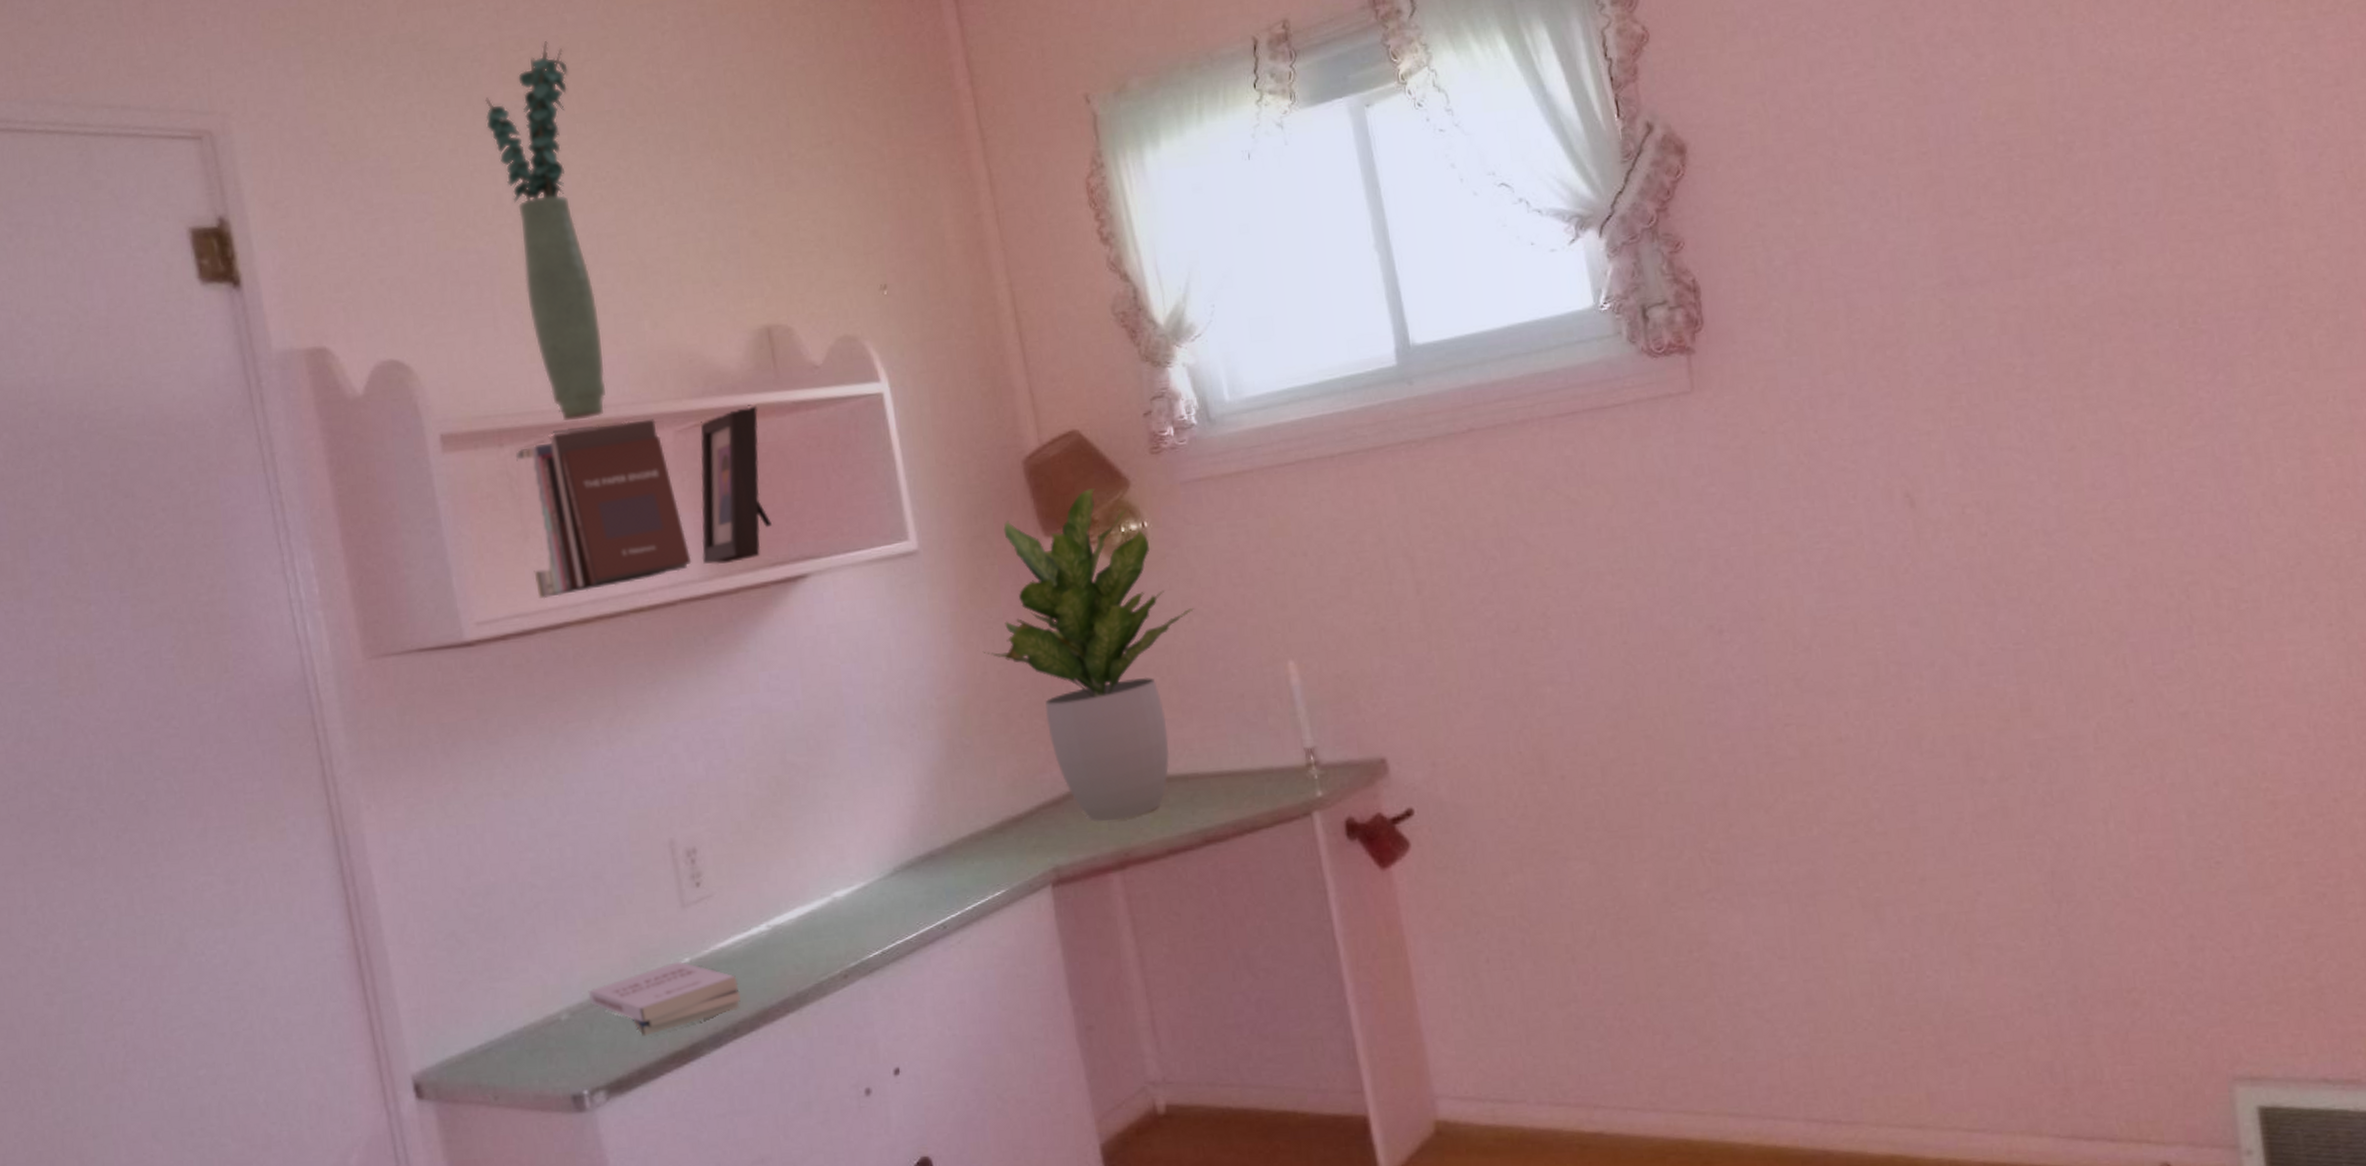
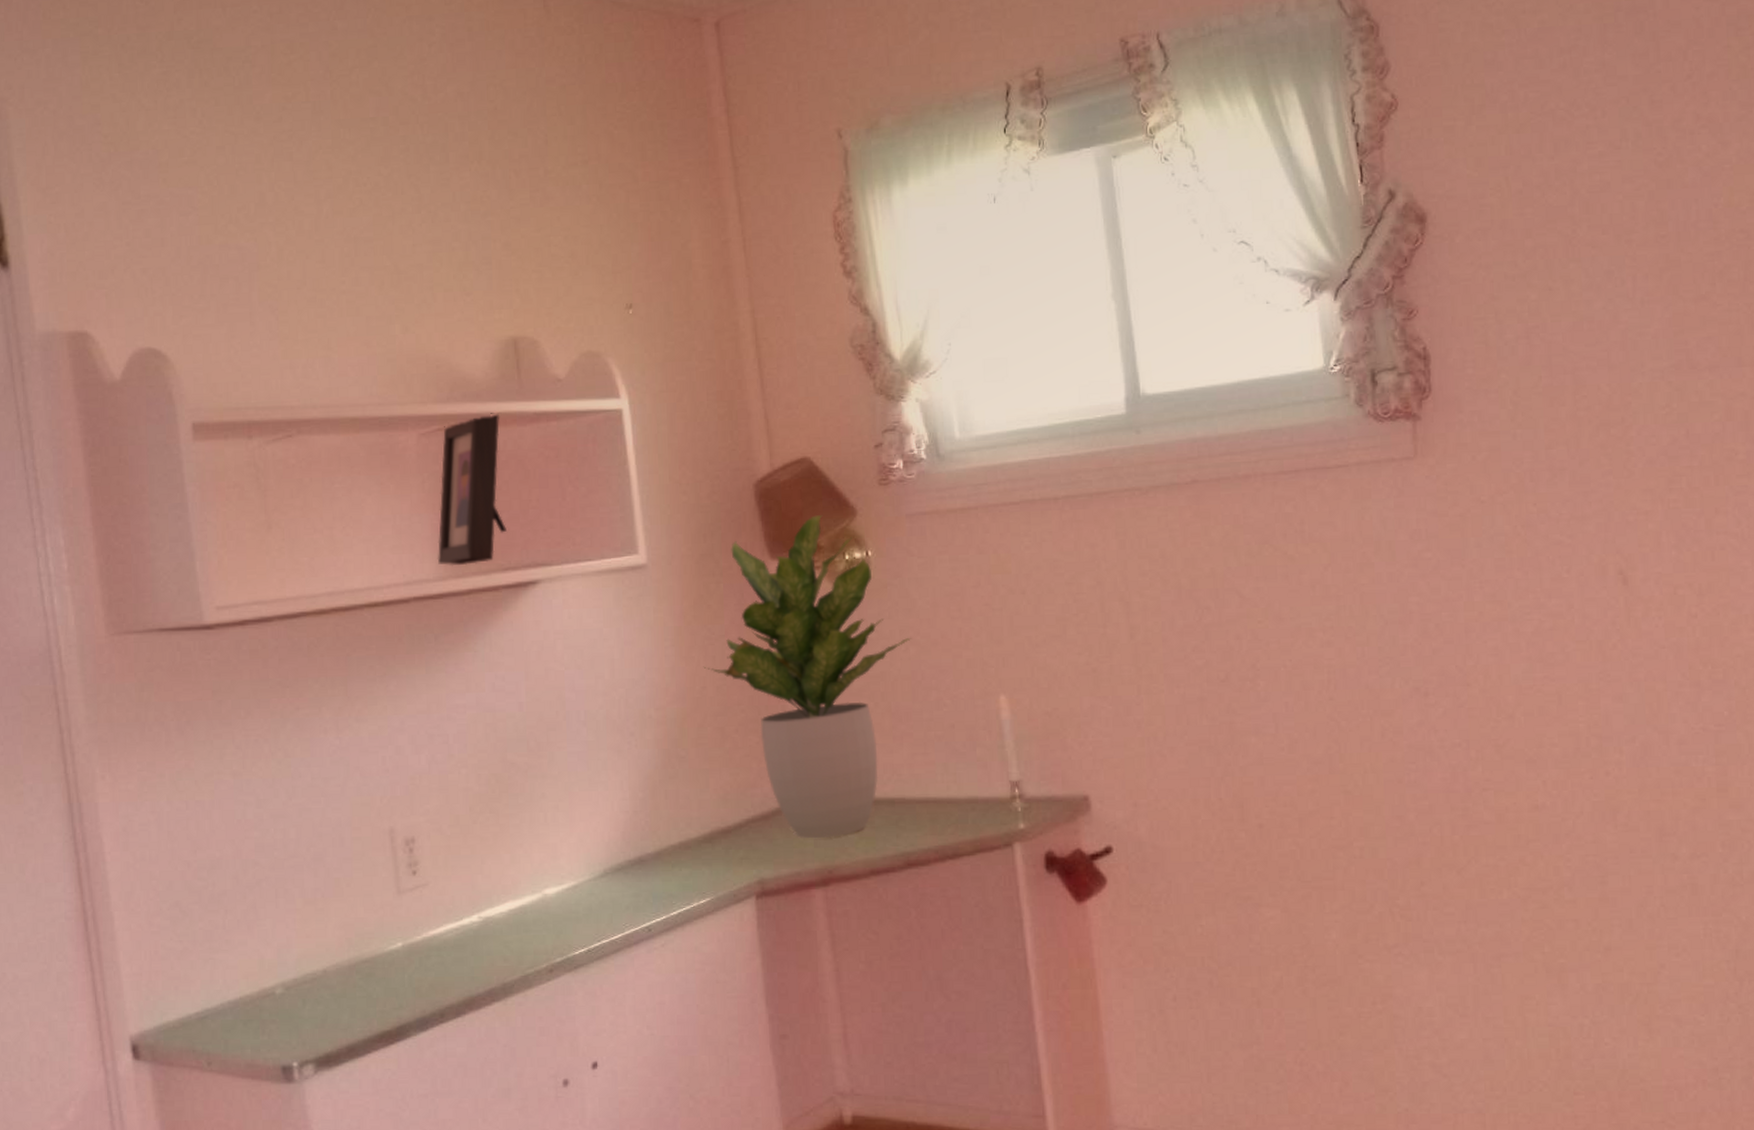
vase: present [485,41,606,422] -> none [253,46,354,419]
books: present [516,419,692,599] -> none [264,421,427,588]
books: present [588,961,741,1036] -> none [303,945,449,1014]

